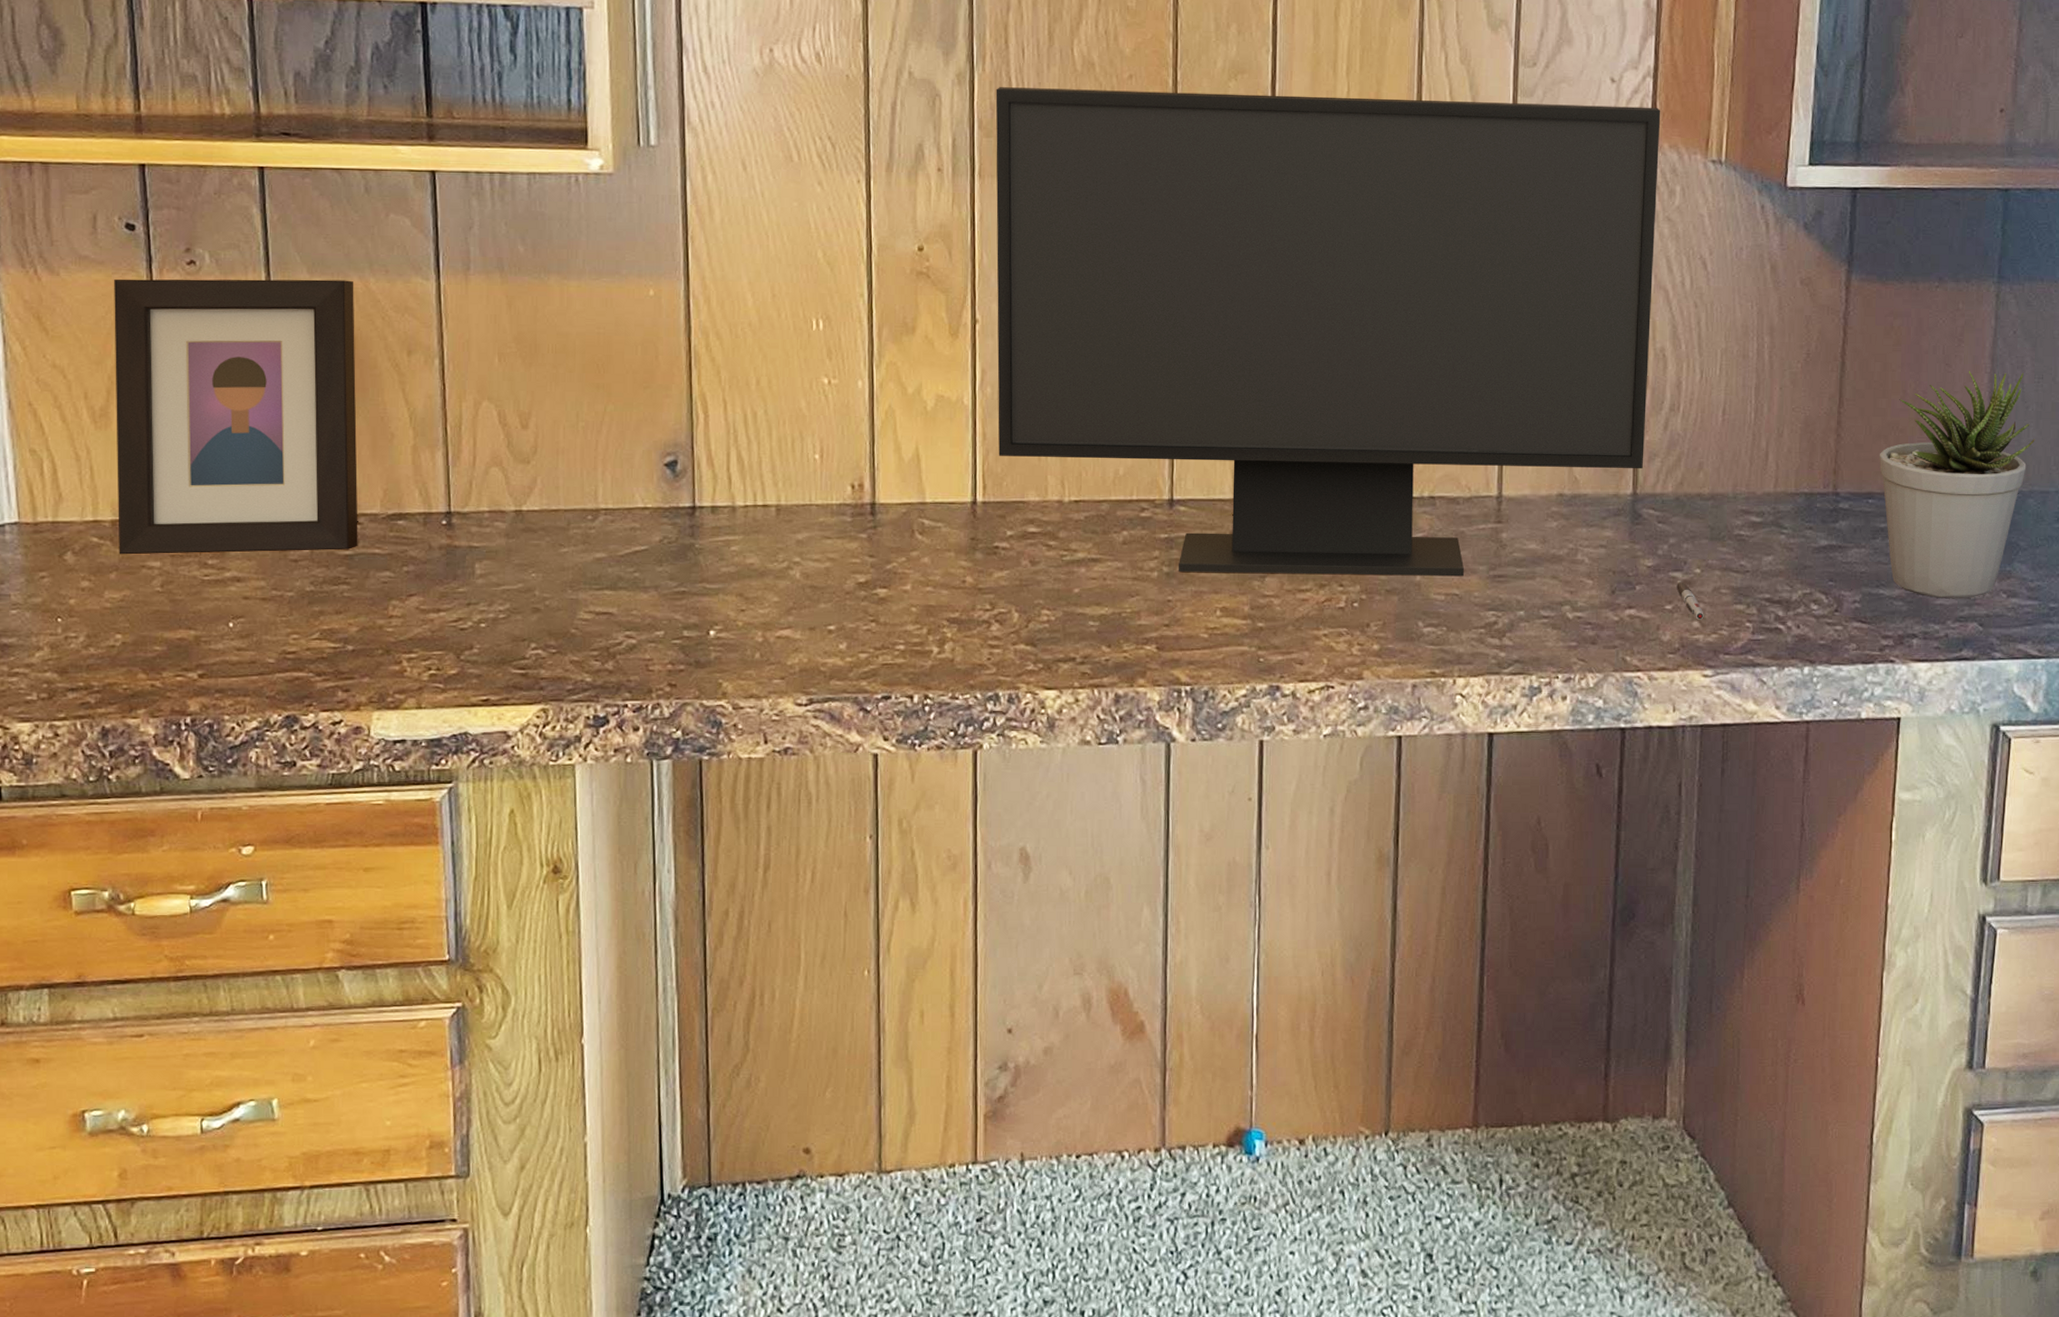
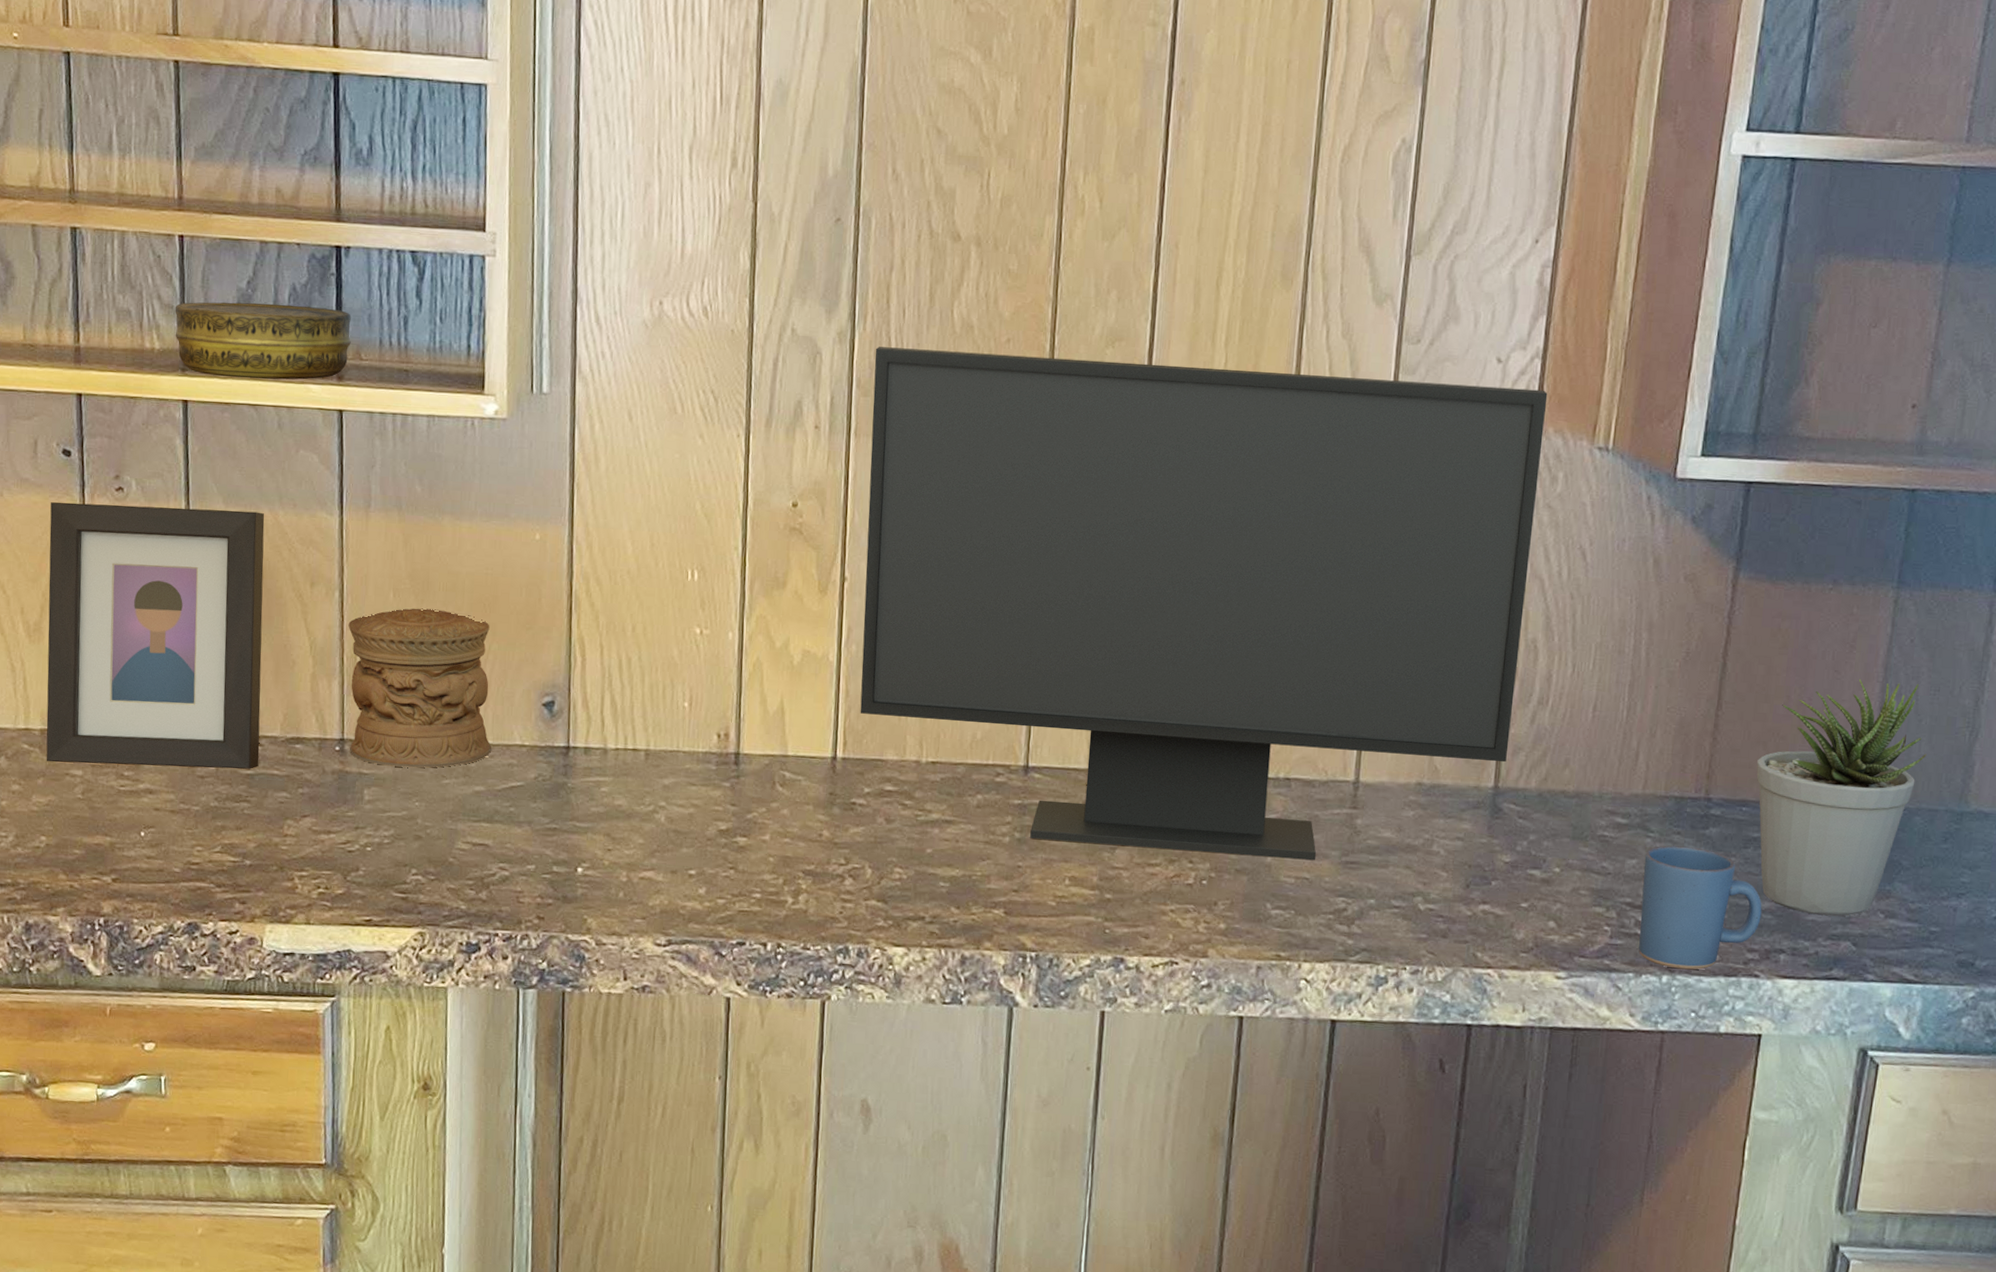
decorative box: none [246,63,441,142] -> present [175,302,351,380]
decorative box: none [451,372,612,538] -> present [348,608,491,768]
pen: present [1676,580,1704,620] -> none [1534,877,1561,920]
mug: none [1779,540,1893,660] -> present [1639,845,1762,970]

